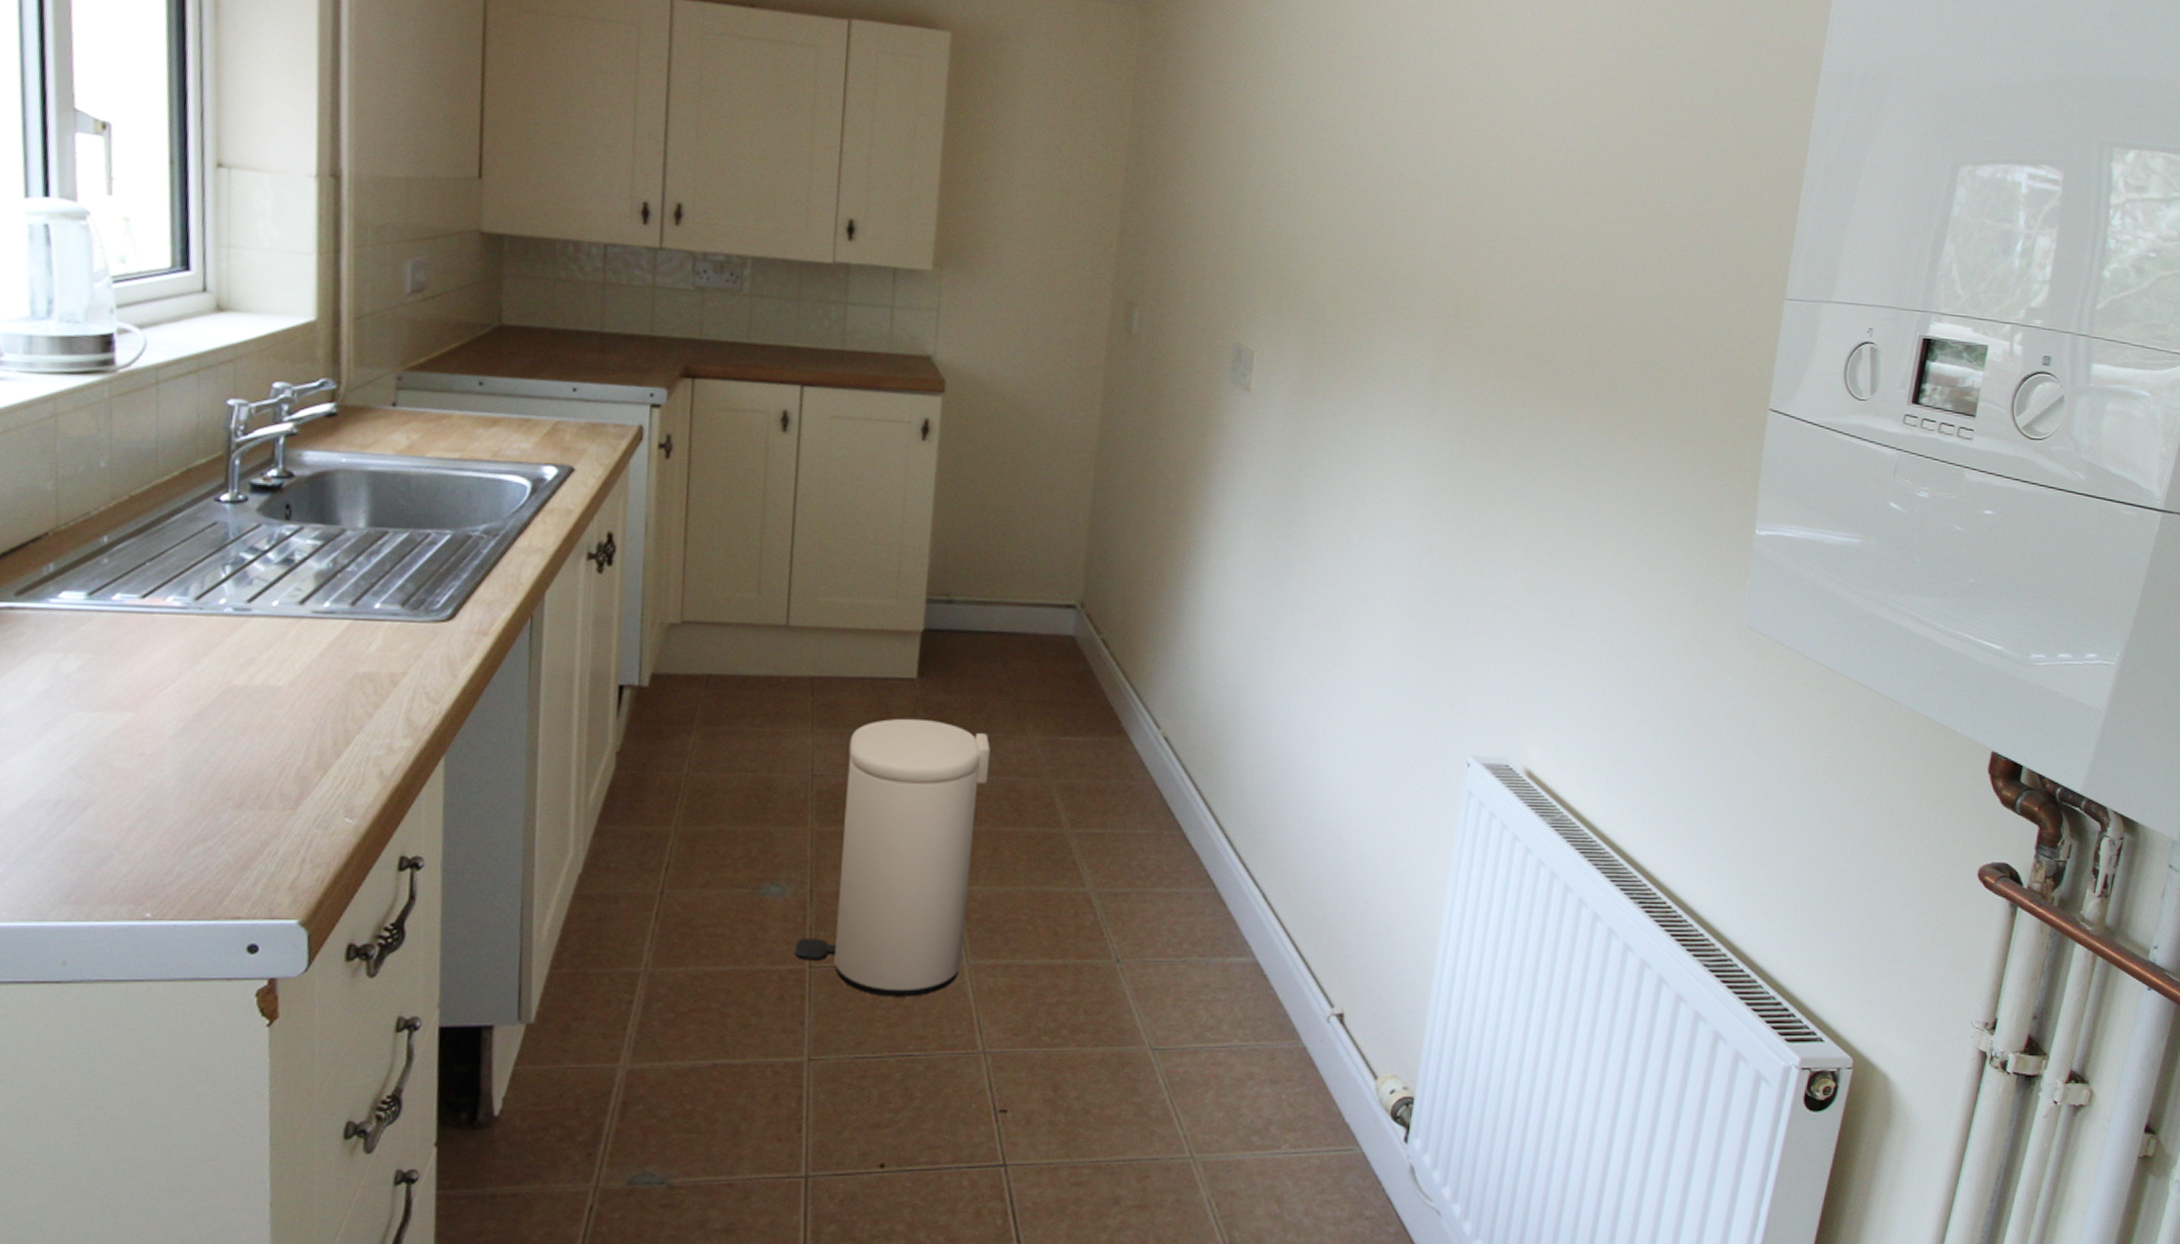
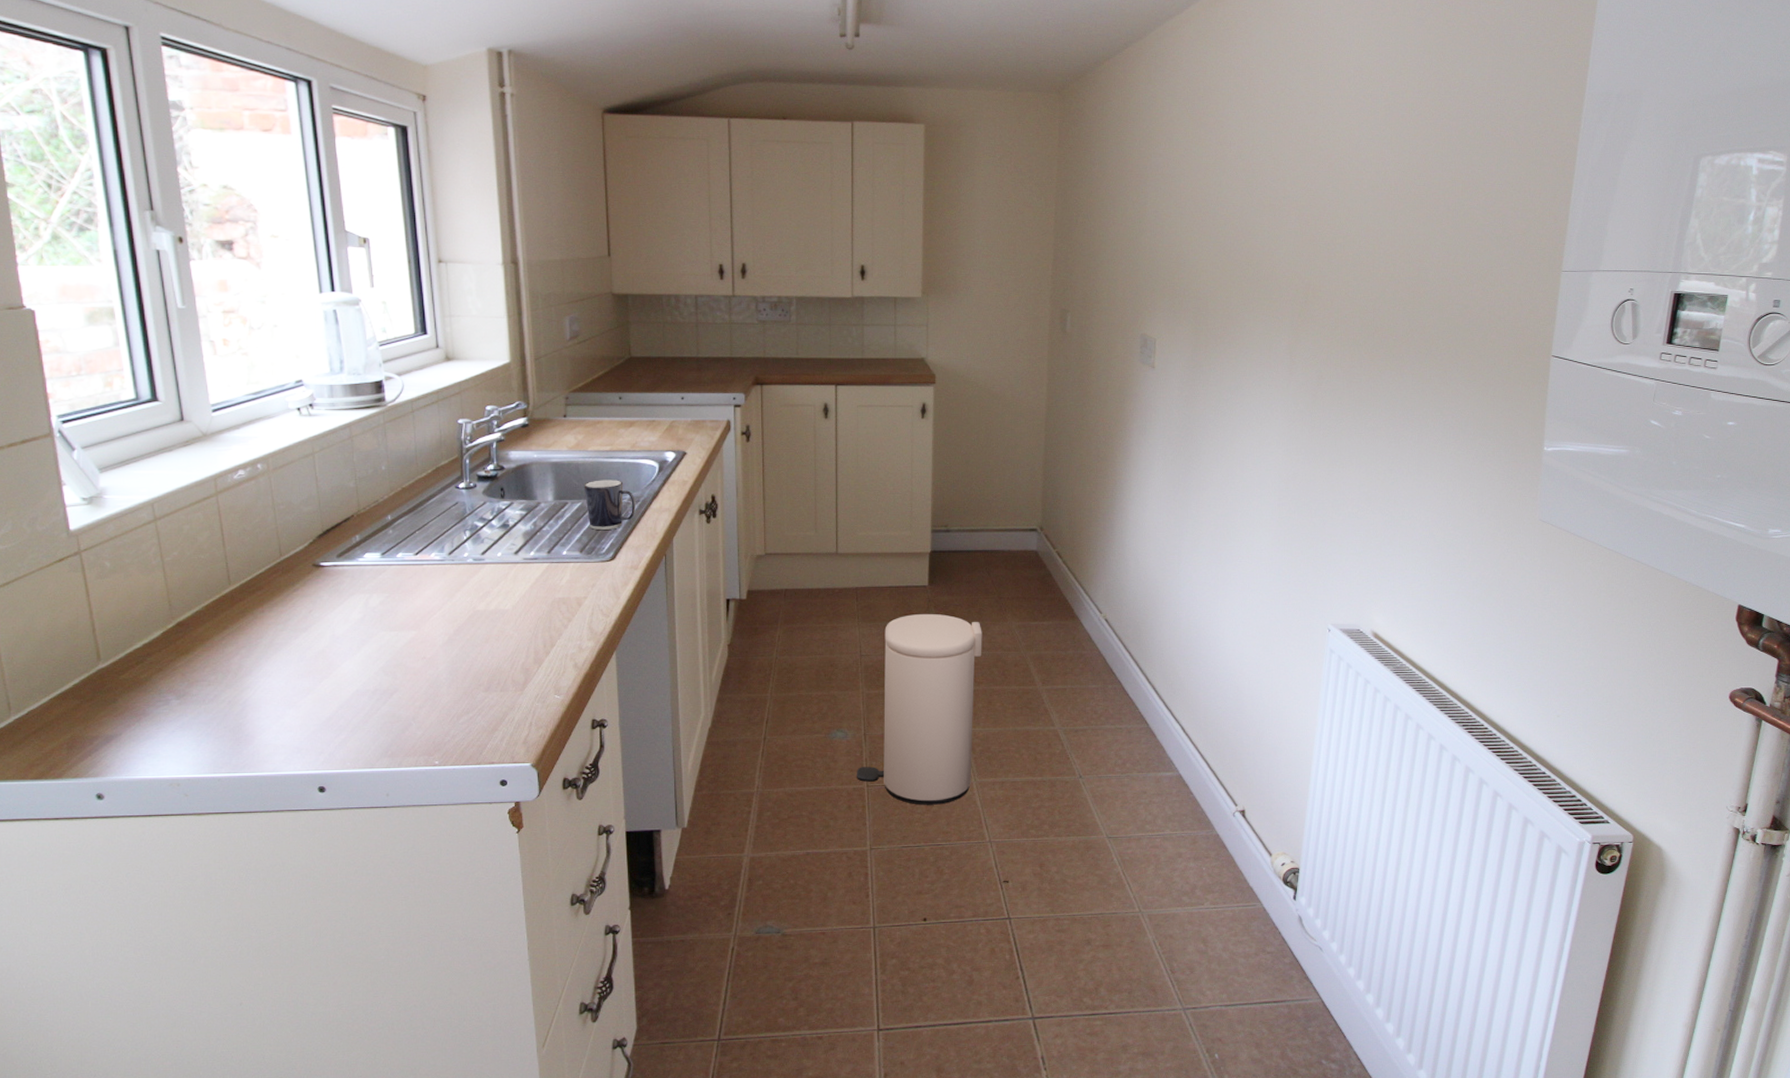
mug: none [414,500,493,576] -> present [584,480,636,531]

